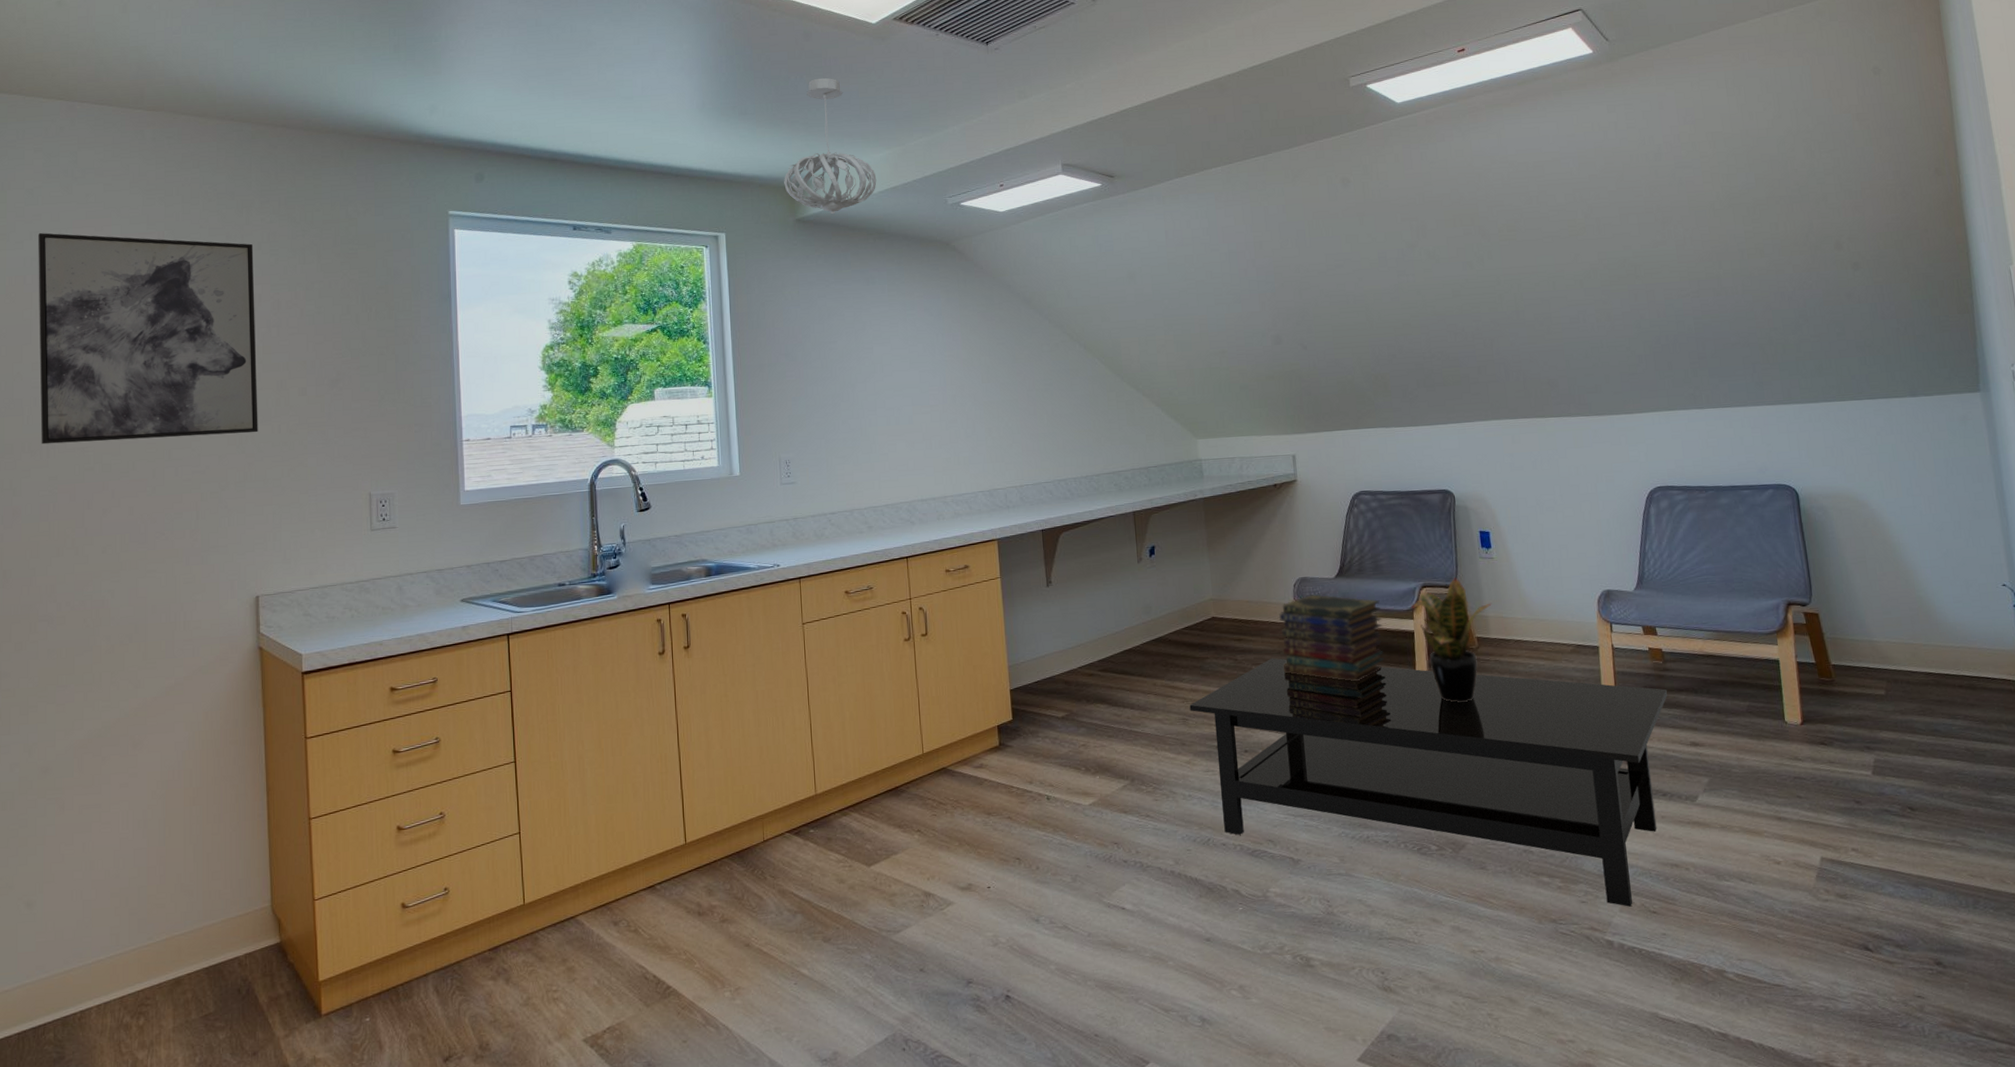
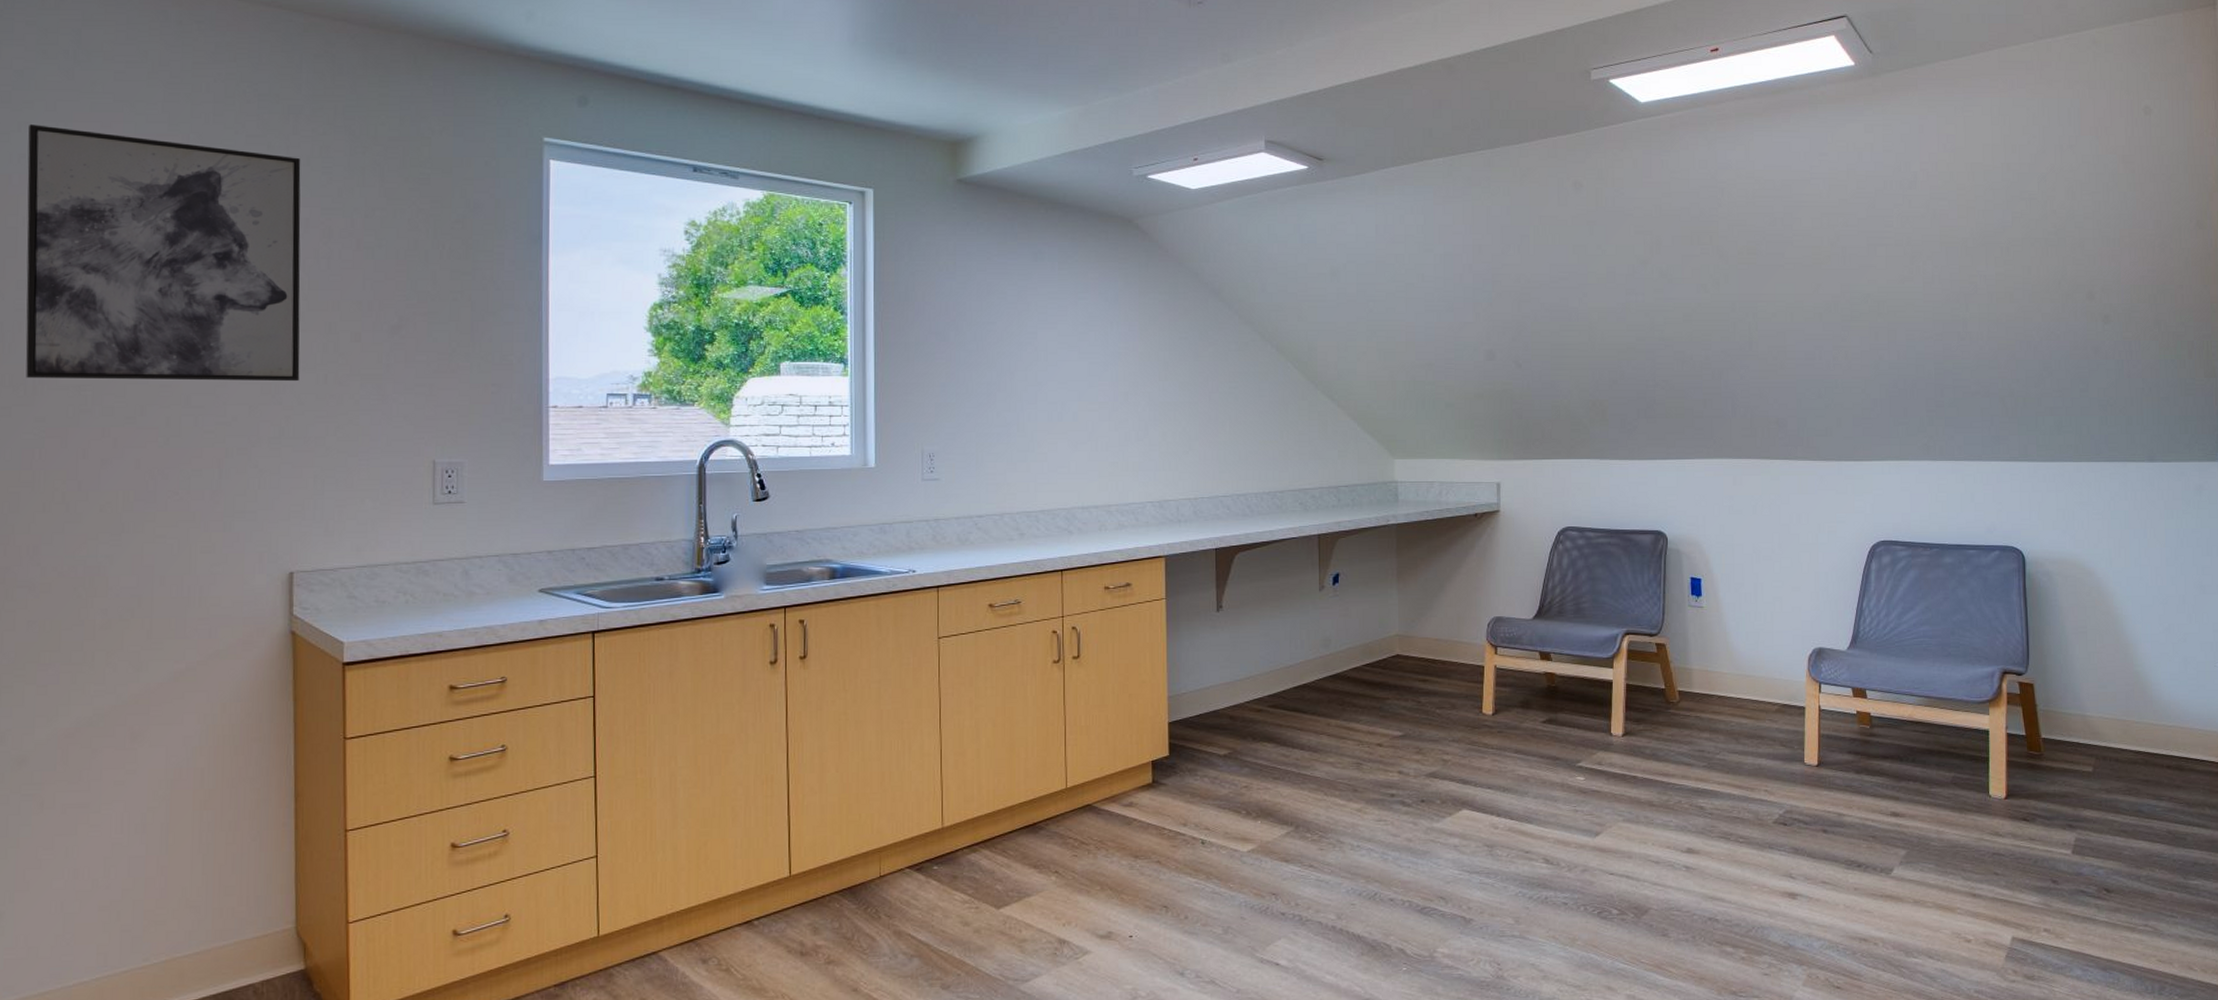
pendant light: present [784,77,877,215] -> none [945,18,1053,177]
coffee table: present [1189,658,1667,907] -> none [1365,702,1871,981]
book stack: present [1278,594,1384,682] -> none [1468,636,1579,732]
potted plant: present [1411,577,1492,703] -> none [1611,626,1697,759]

